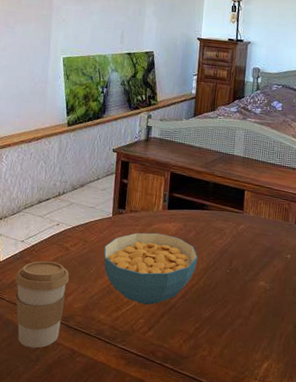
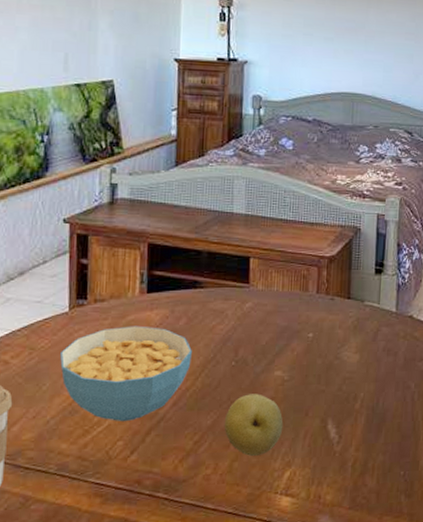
fruit: none [218,296,264,347] -> present [224,393,284,456]

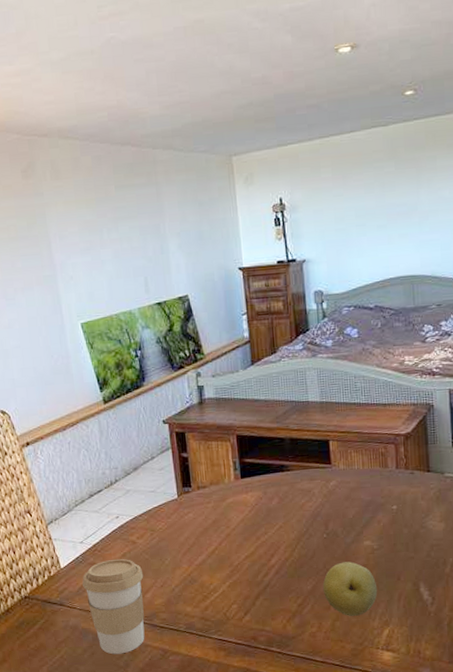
cereal bowl: present [60,325,192,421] -> none [176,507,287,588]

